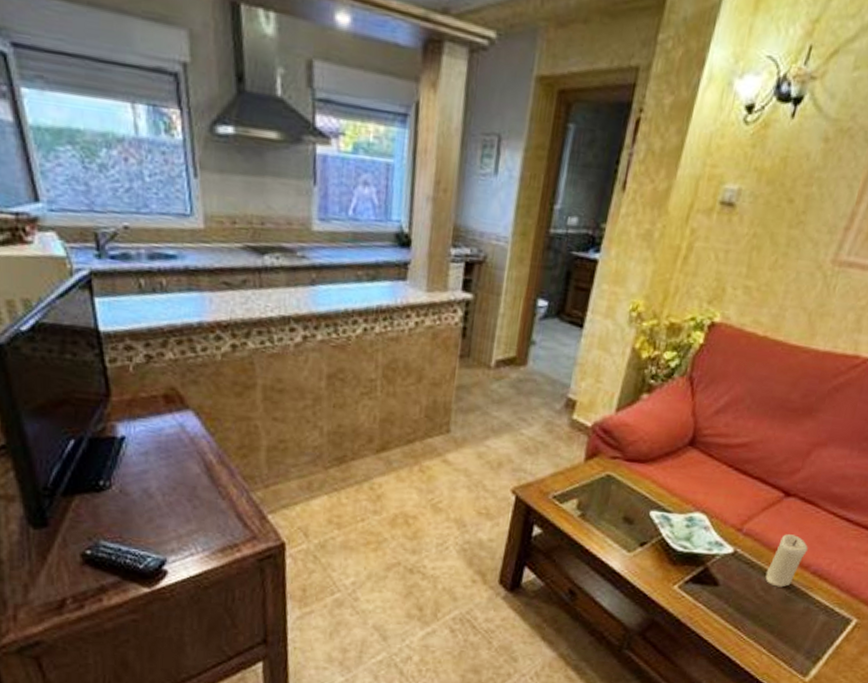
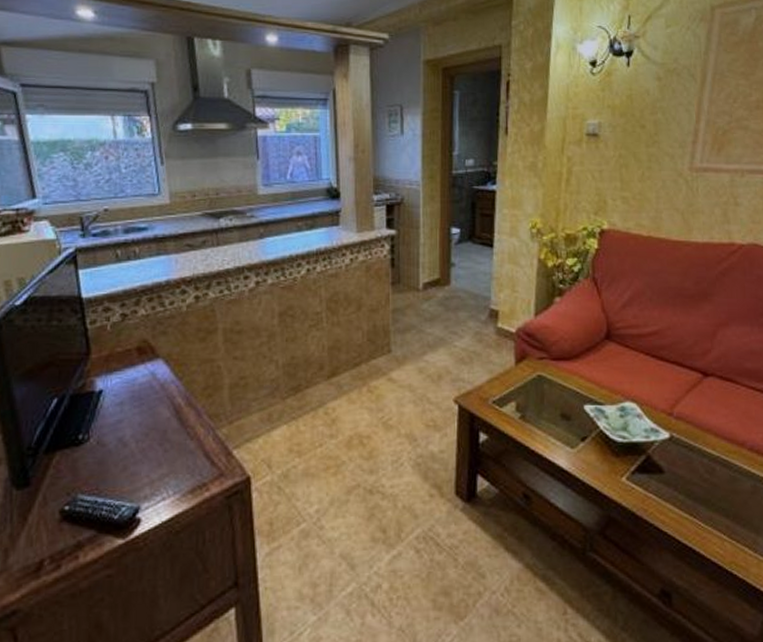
candle: present [765,534,808,587] -> none [705,413,739,468]

